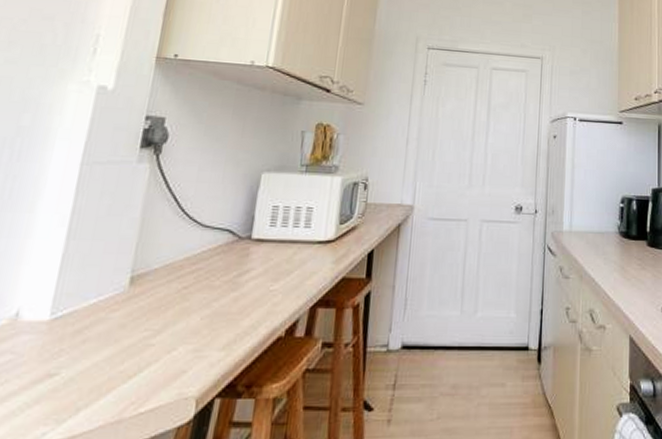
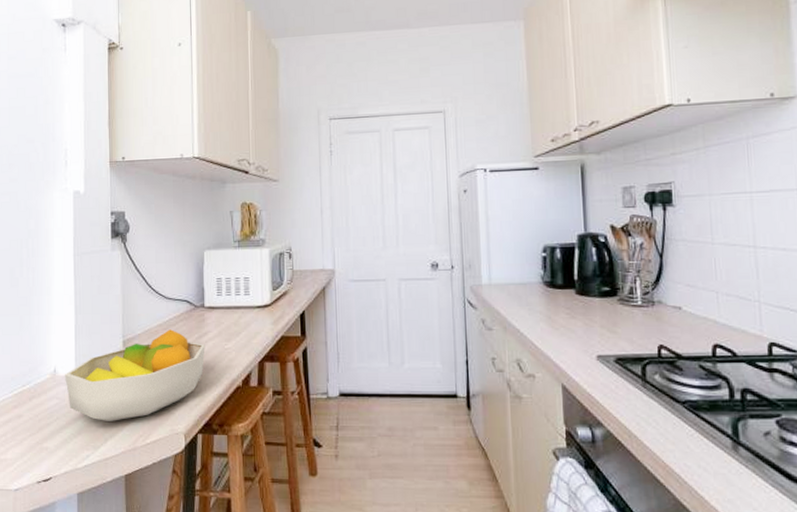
fruit bowl: none [29,264,245,384] -> present [65,329,205,421]

